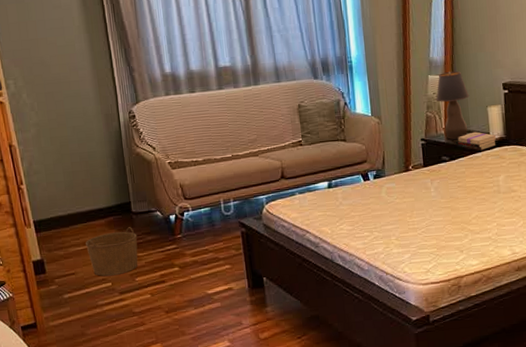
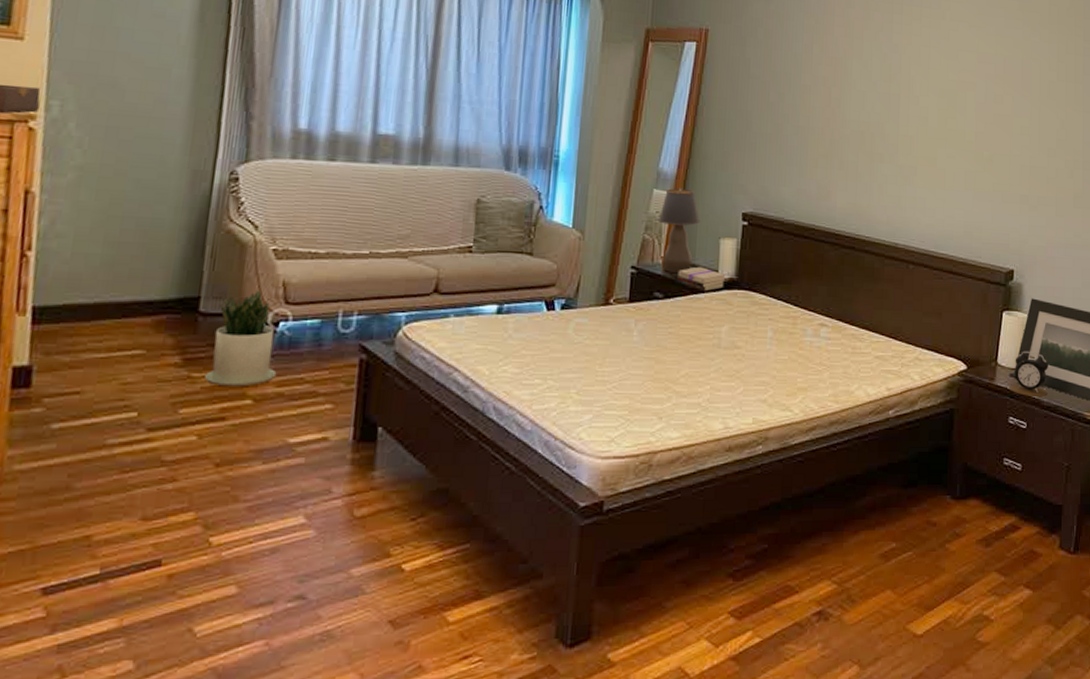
basket: present [86,227,138,277] -> none [110,333,199,403]
planter: none [141,192,190,261] -> present [205,290,277,387]

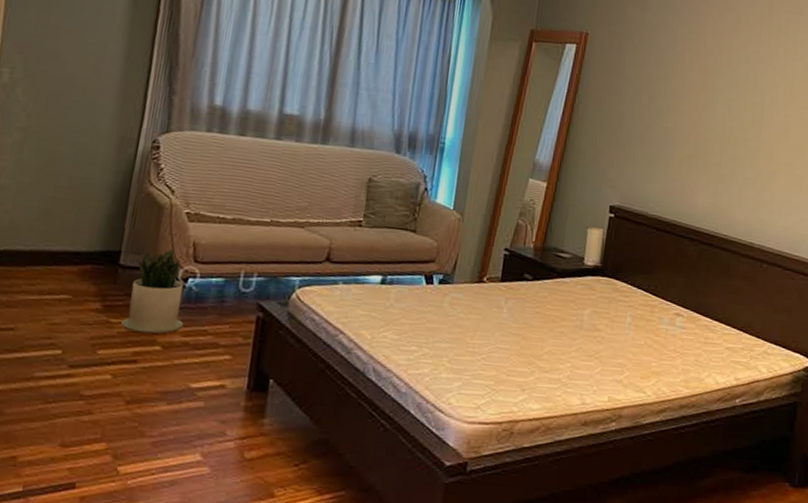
table lamp: present [657,188,701,274] -> none [531,179,571,258]
books: present [673,266,726,292] -> none [543,253,591,277]

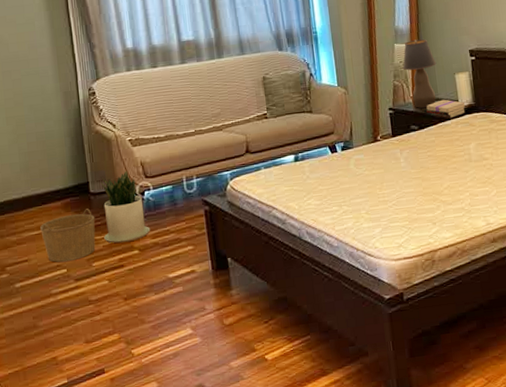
basket: none [40,282,118,342] -> present [40,209,96,263]
table lamp: none [531,179,571,258] -> present [402,39,437,109]
books: none [543,253,591,277] -> present [423,99,466,119]

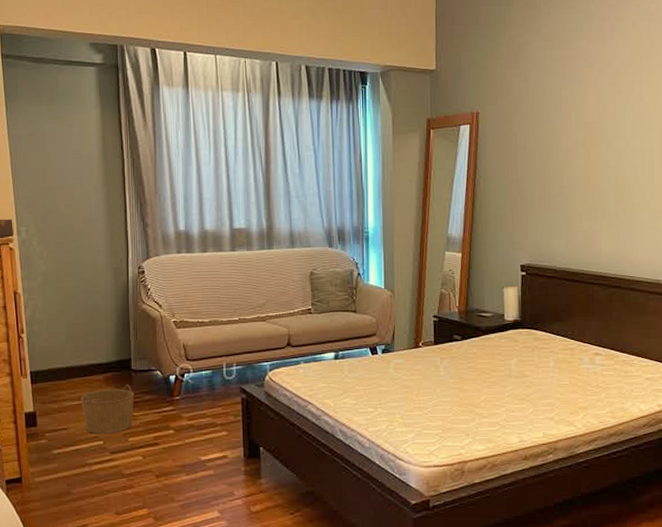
planter: present [100,171,151,244] -> none [142,352,187,422]
table lamp: present [402,39,437,109] -> none [451,249,486,319]
books: present [423,99,466,119] -> none [468,312,511,333]

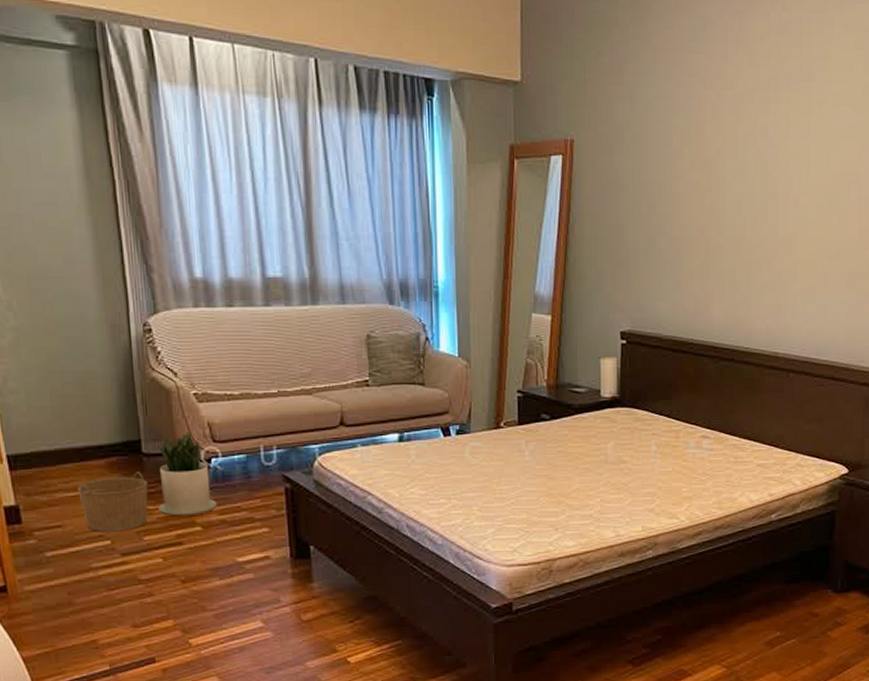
planter: none [142,352,187,422] -> present [155,431,217,517]

